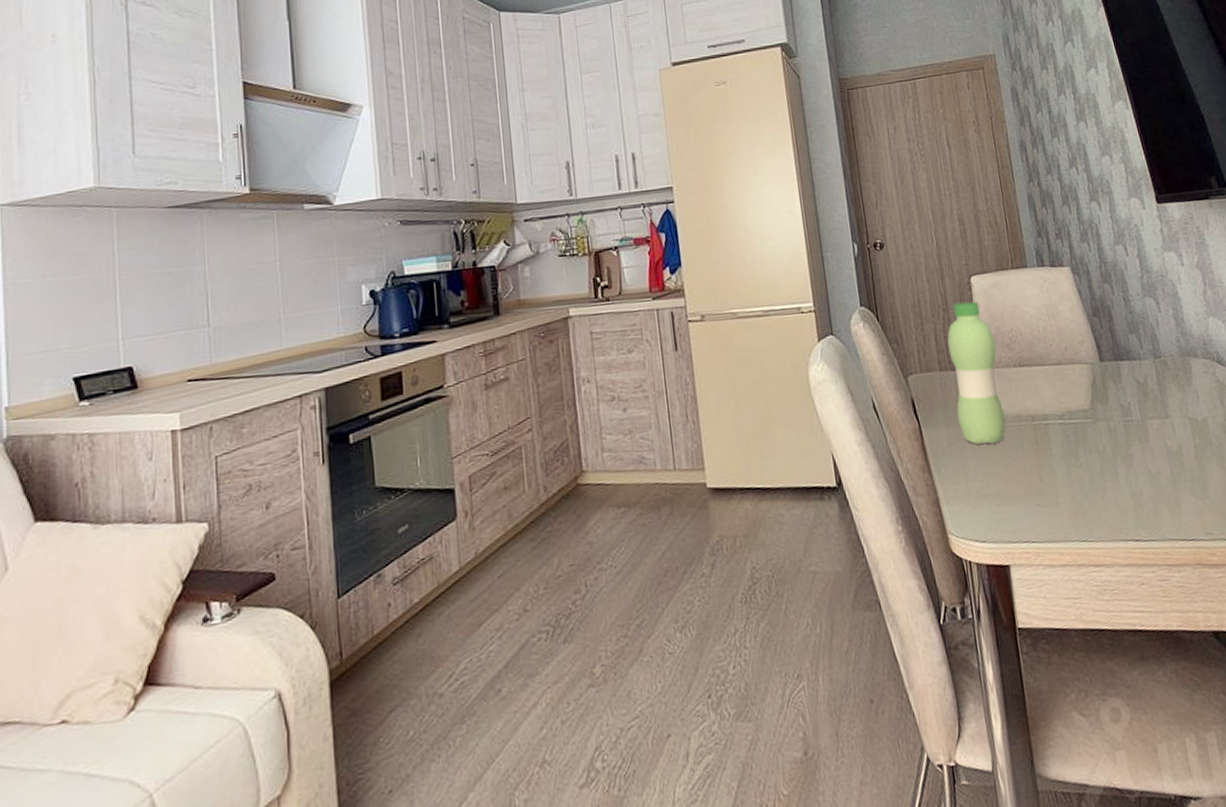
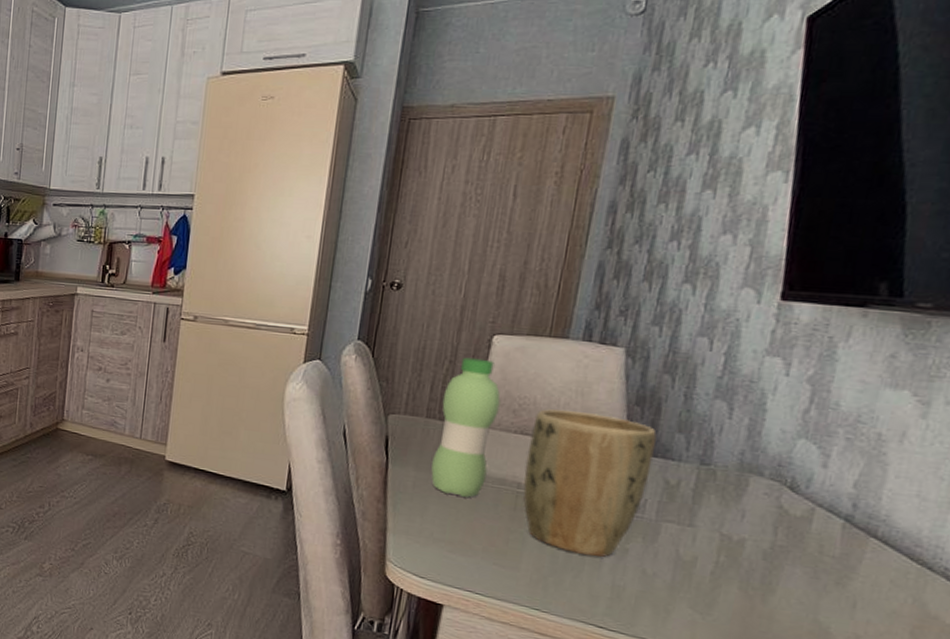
plant pot: none [1025,331,1127,472] -> present [523,409,657,557]

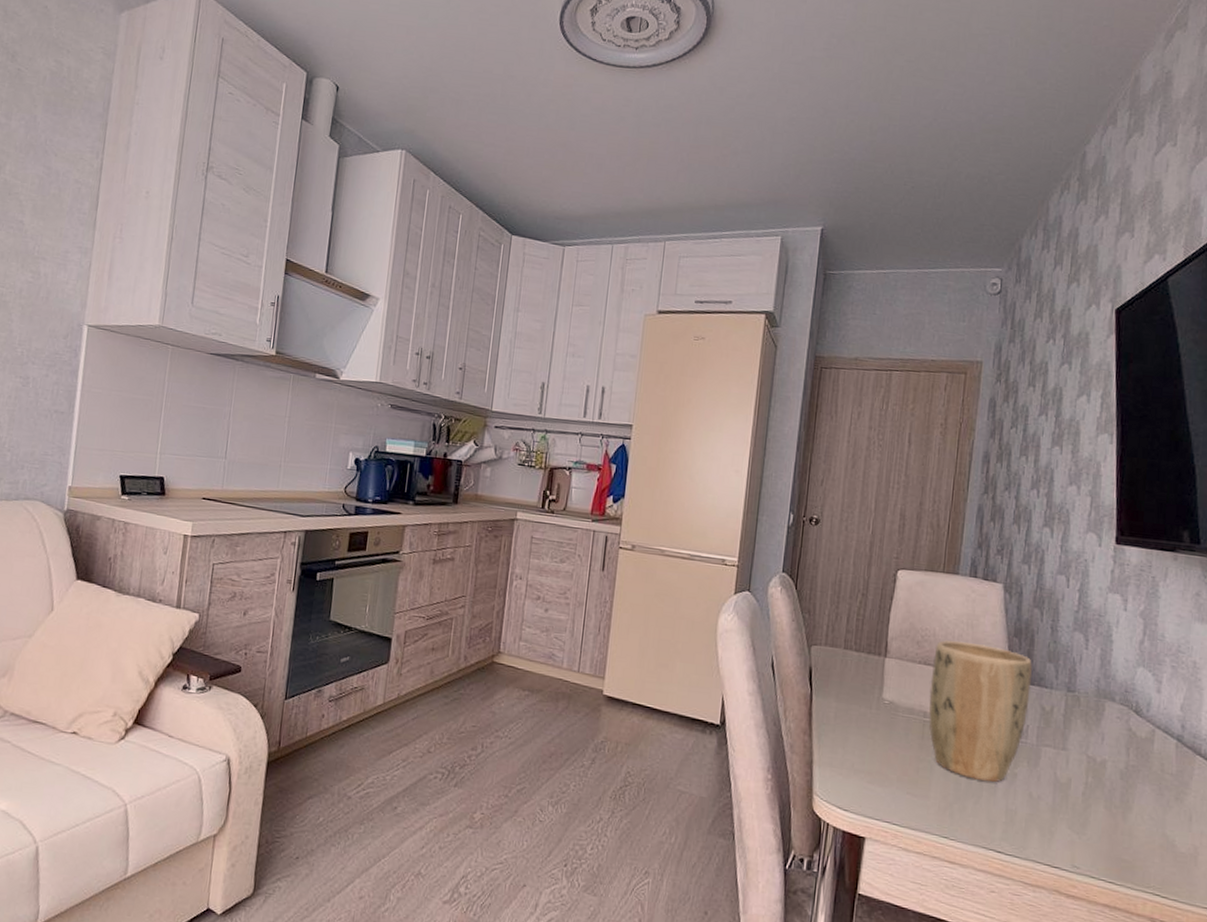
water bottle: present [431,357,501,497] -> none [850,591,906,727]

